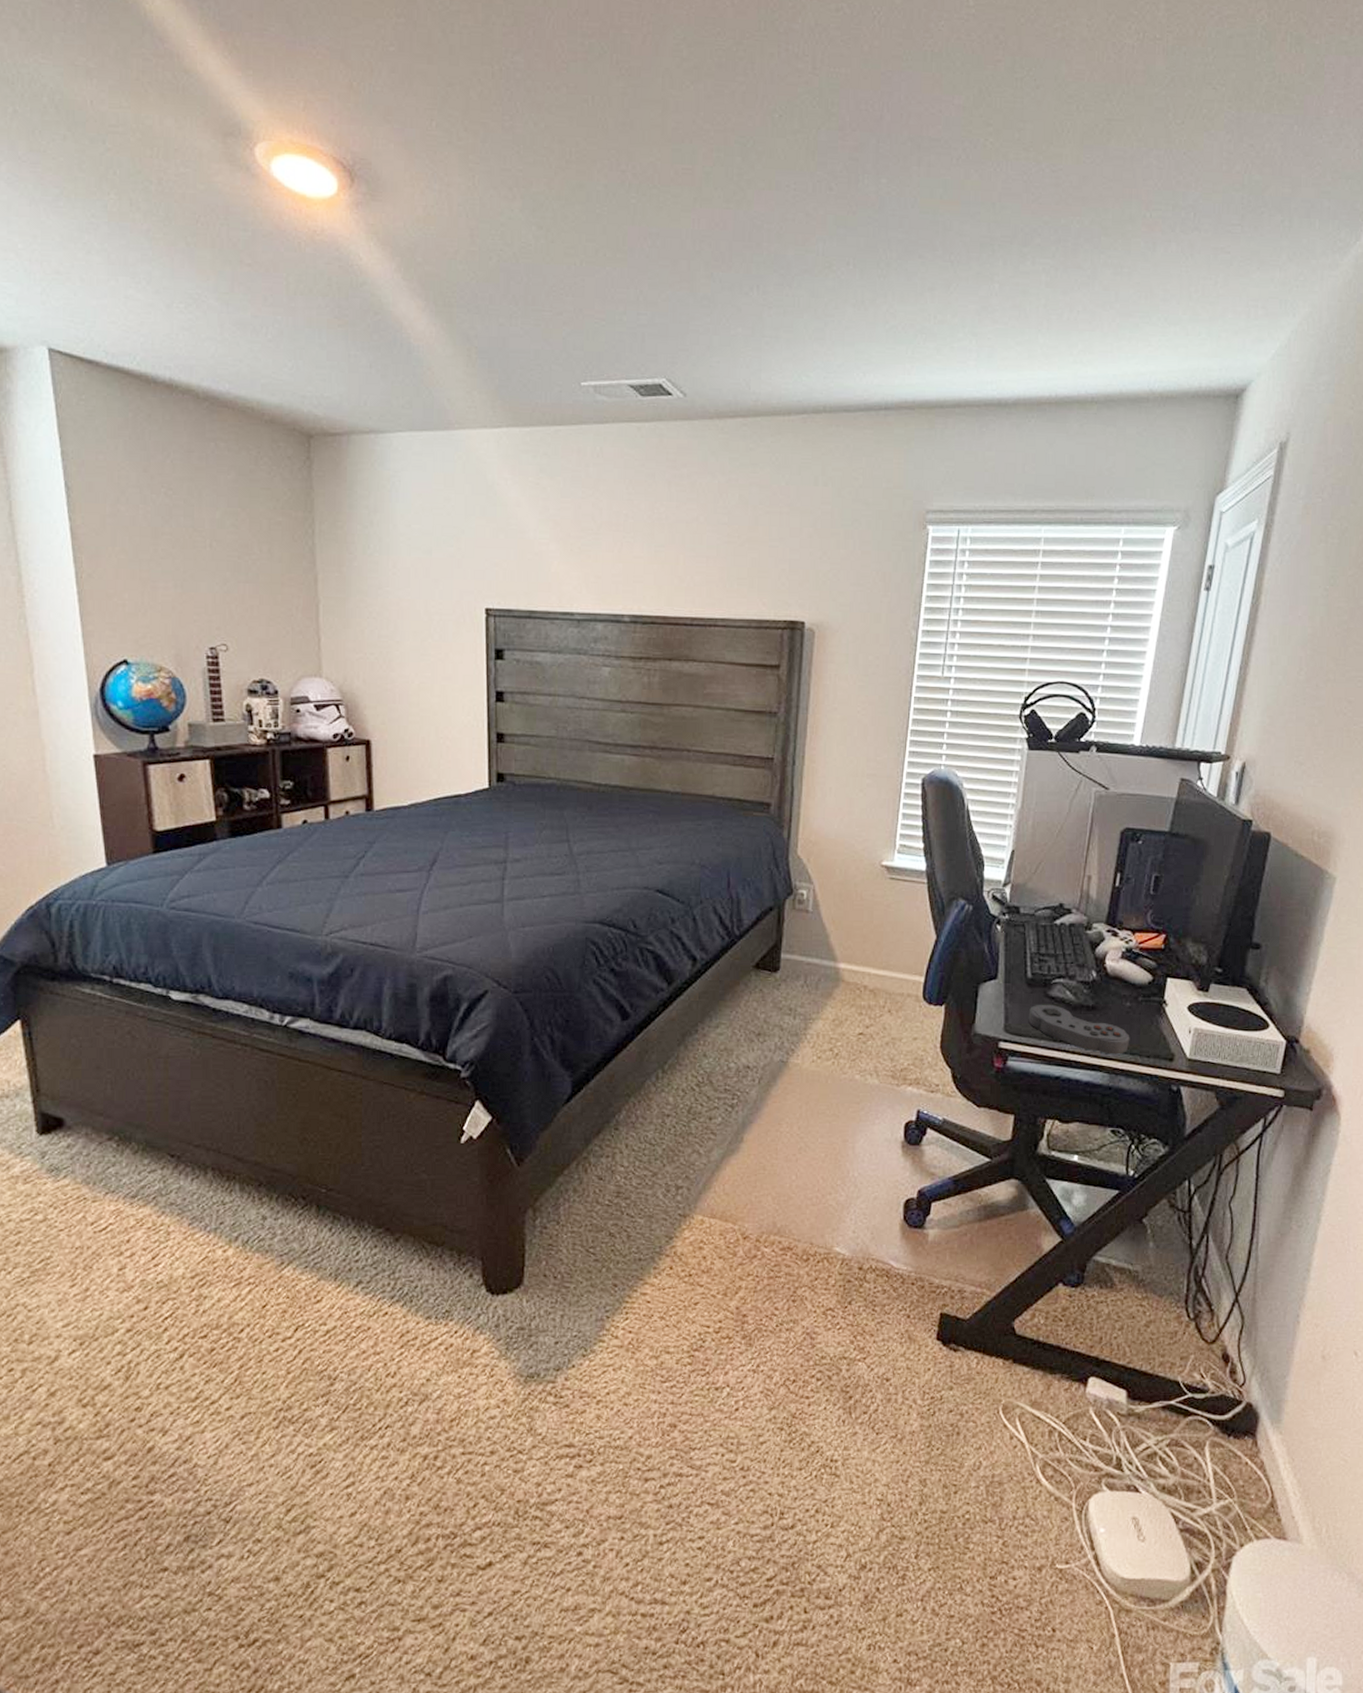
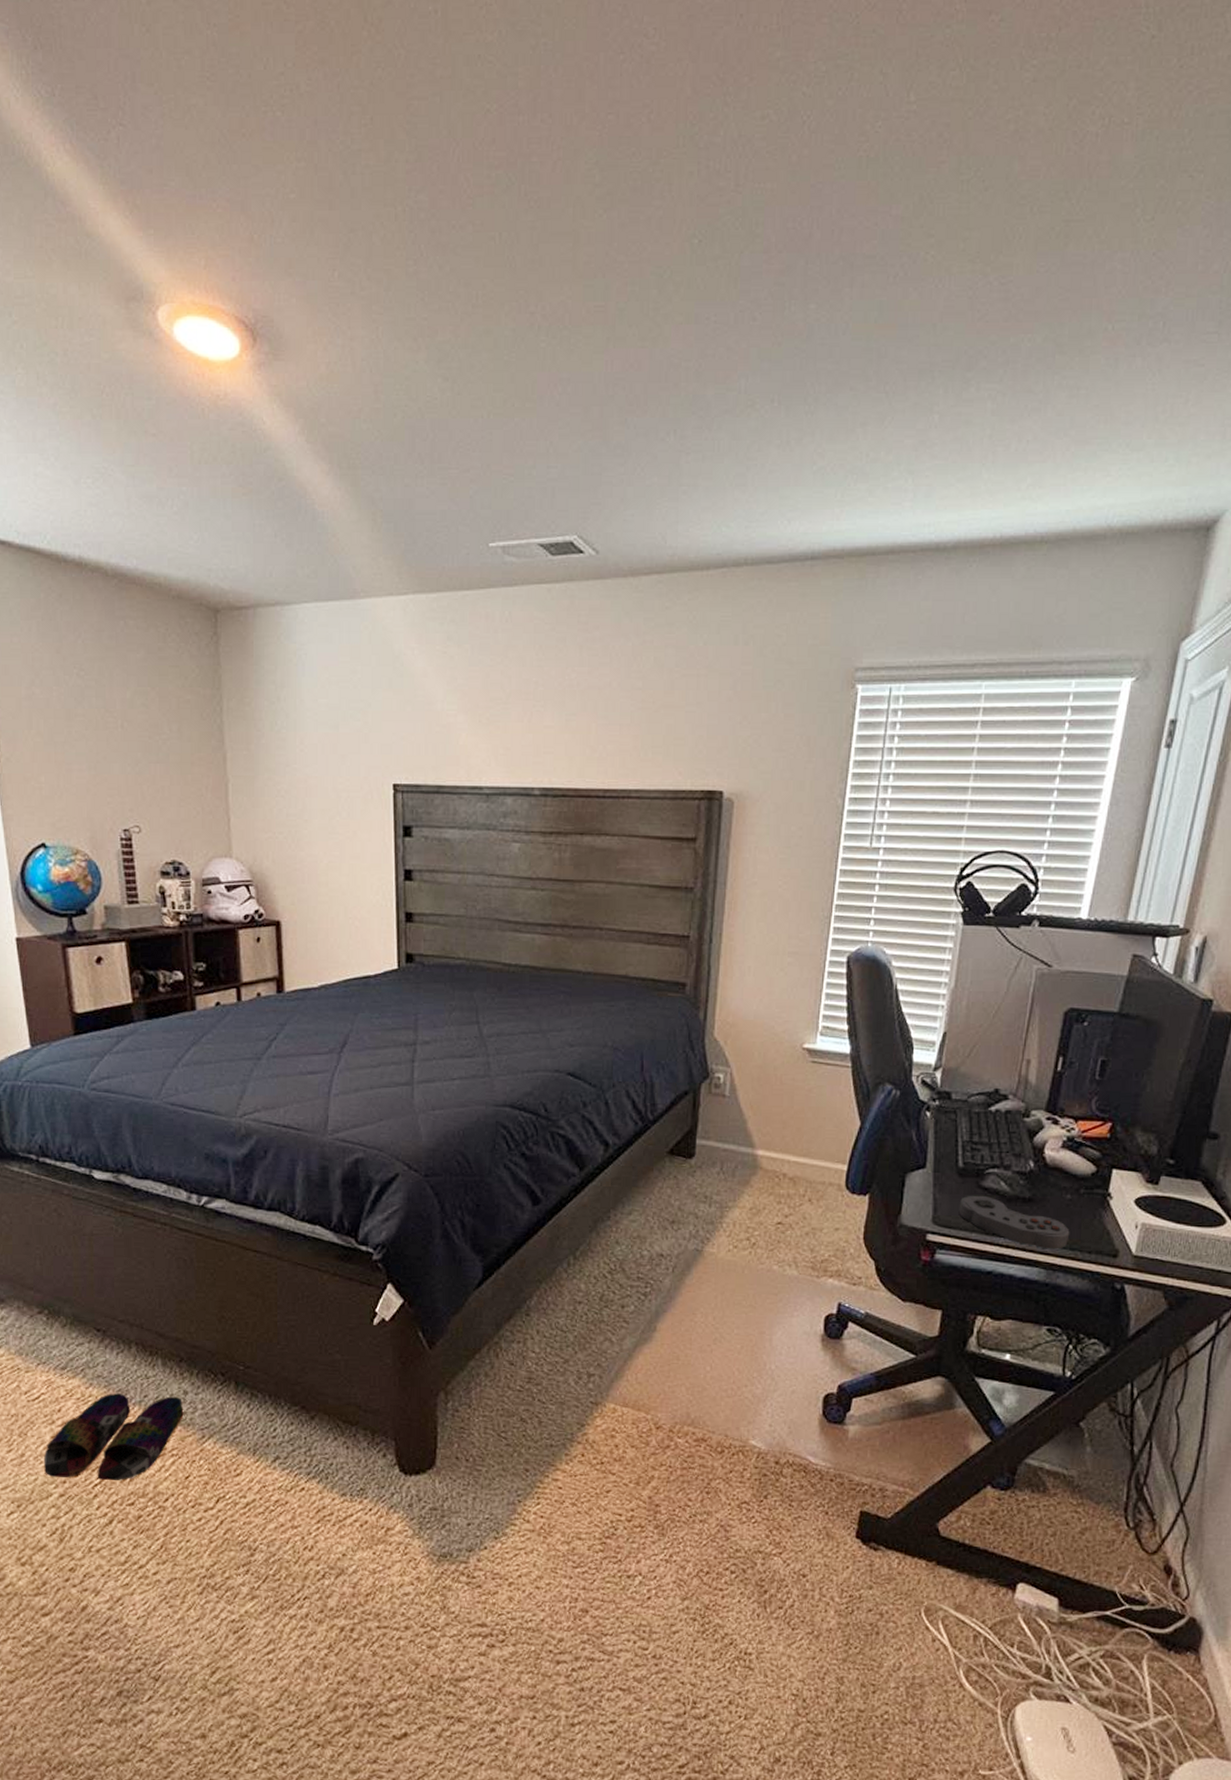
slippers: none [109,1221,261,1312] -> present [43,1393,183,1480]

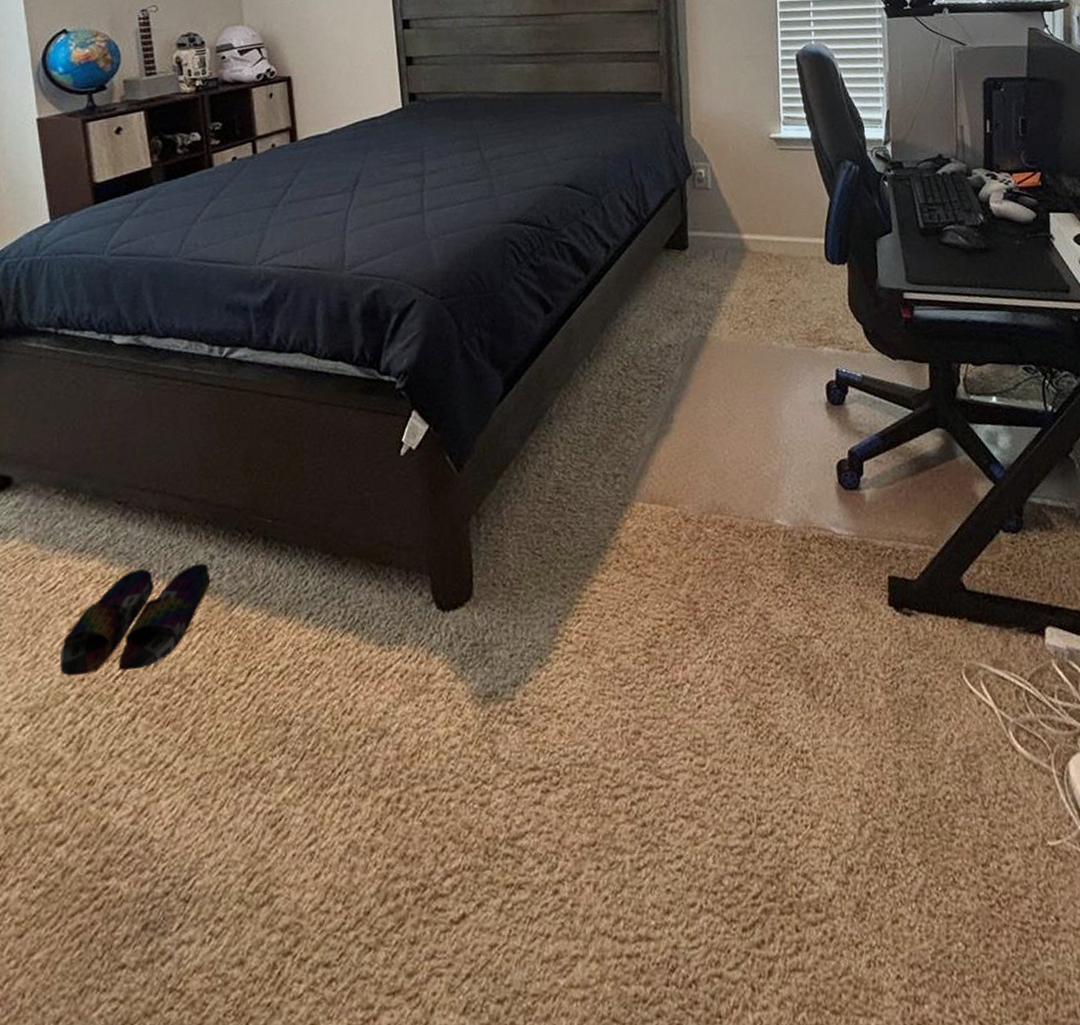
control: present [958,1195,1070,1250] -> none [926,250,1026,293]

